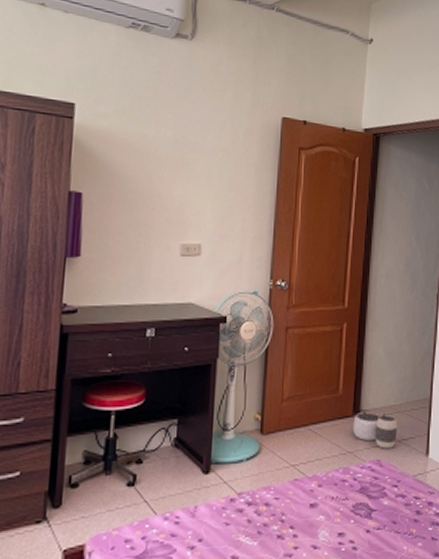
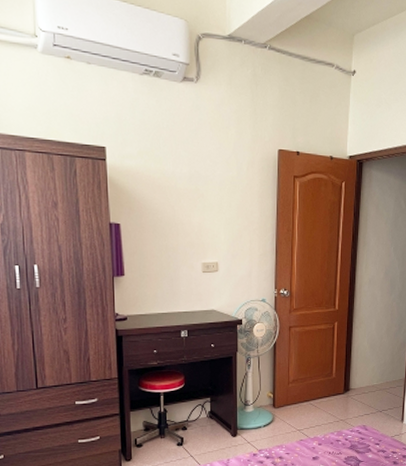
waste basket: present [353,411,397,449] -> none [344,389,379,417]

